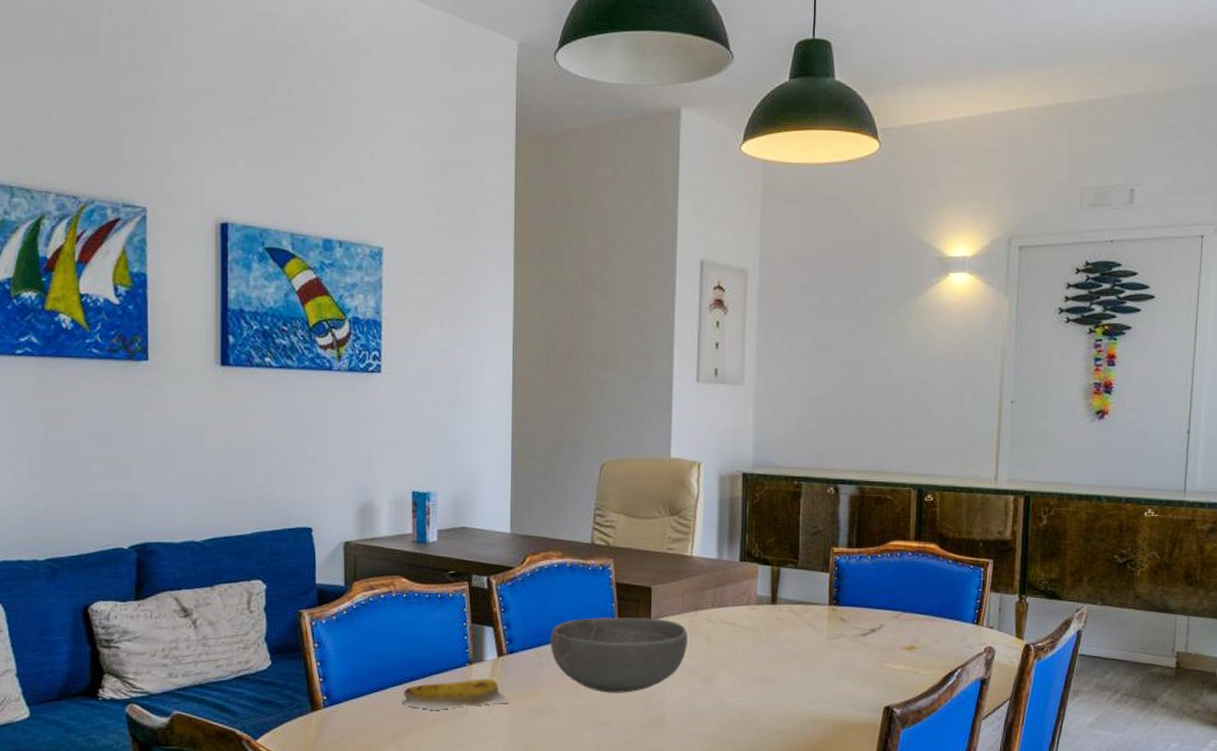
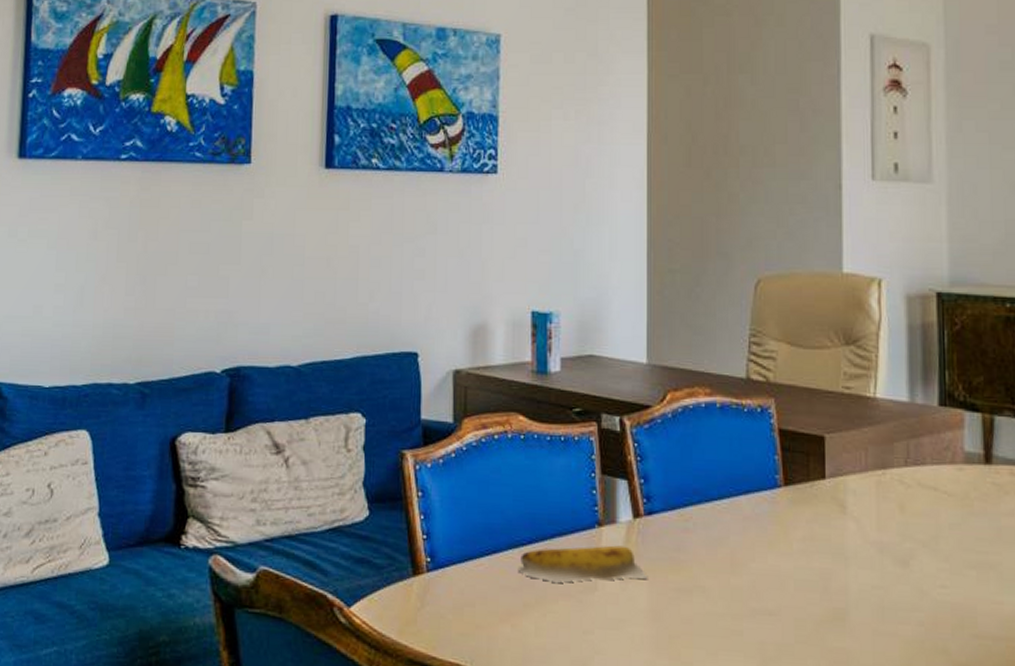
bowl: present [550,617,688,693] -> none [697,472,874,574]

